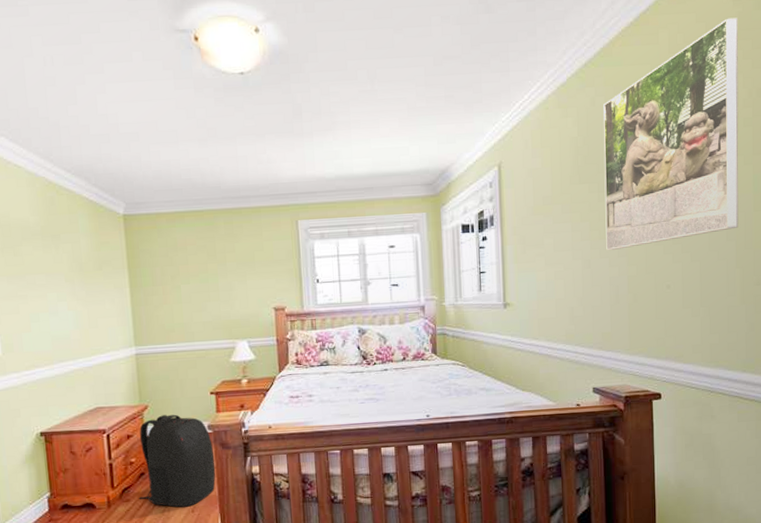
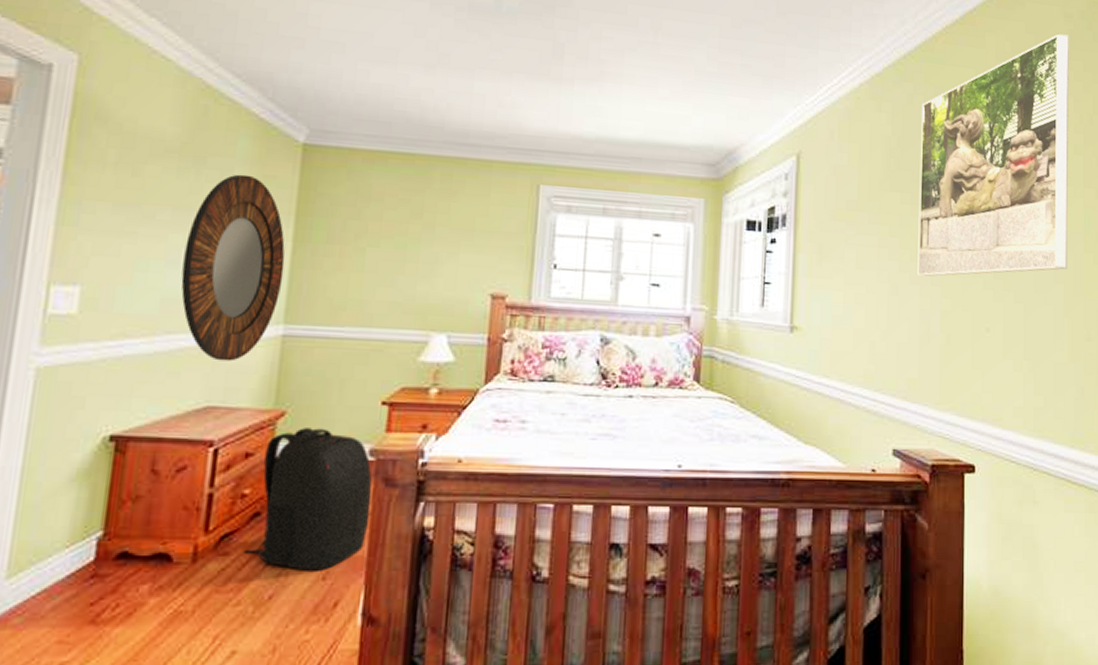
home mirror: none [59,243,129,377] -> present [181,174,285,362]

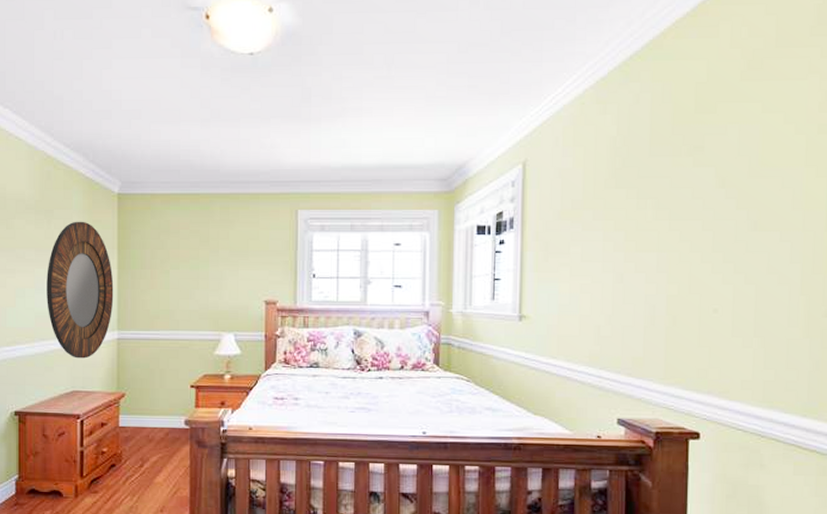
backpack: present [244,428,372,571] -> none [107,405,189,506]
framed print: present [917,34,1069,277] -> none [643,10,816,264]

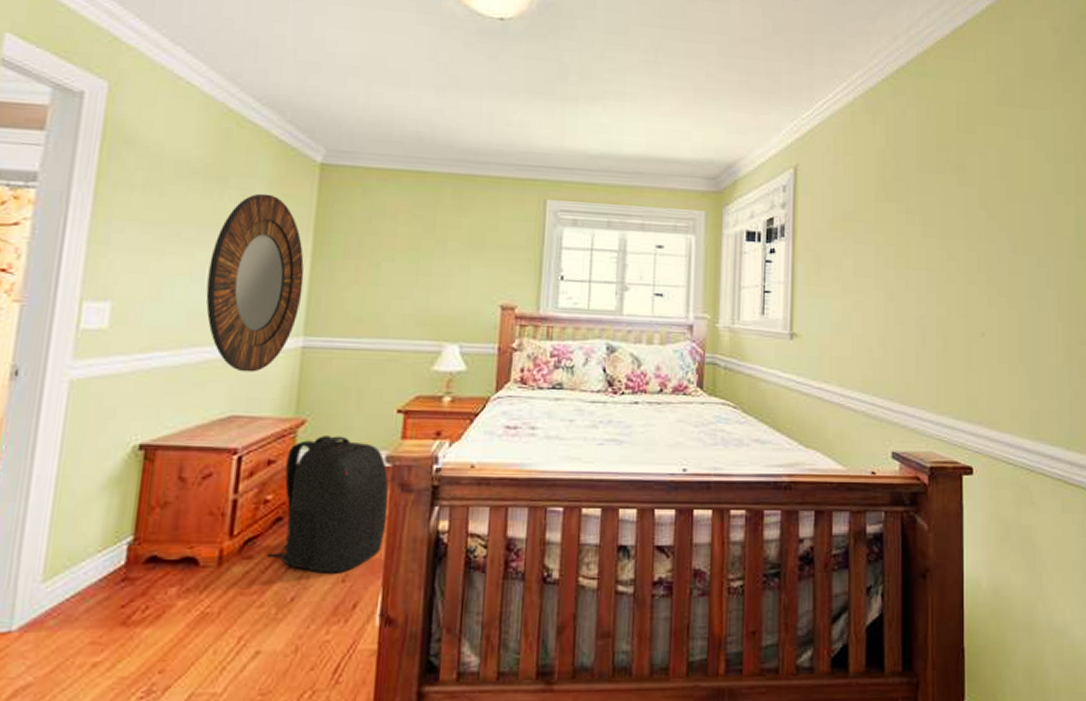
backpack: none [107,405,189,506] -> present [267,435,389,574]

